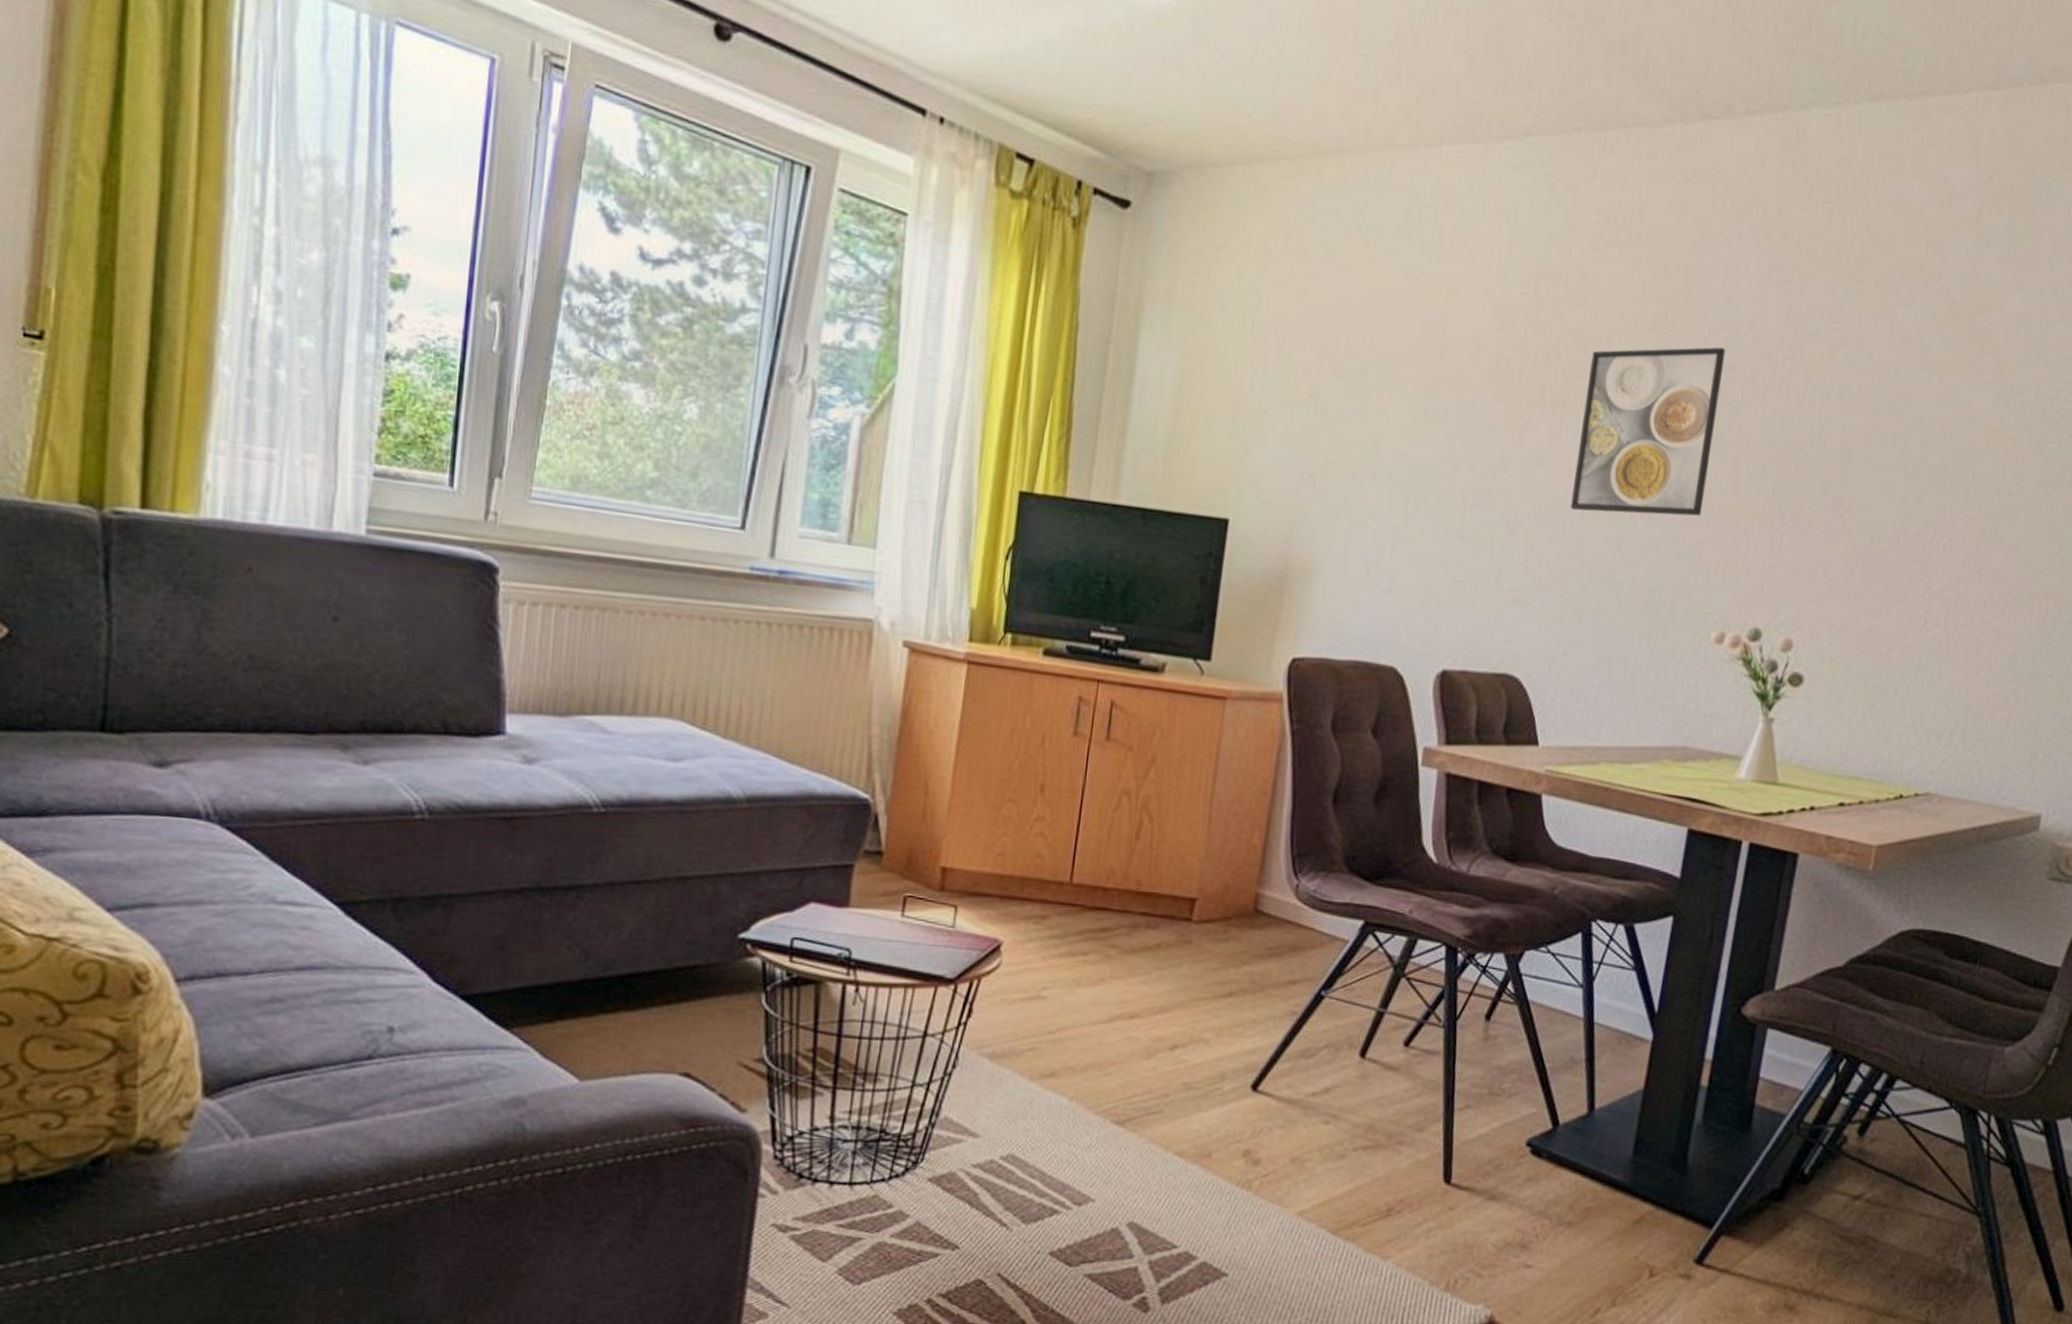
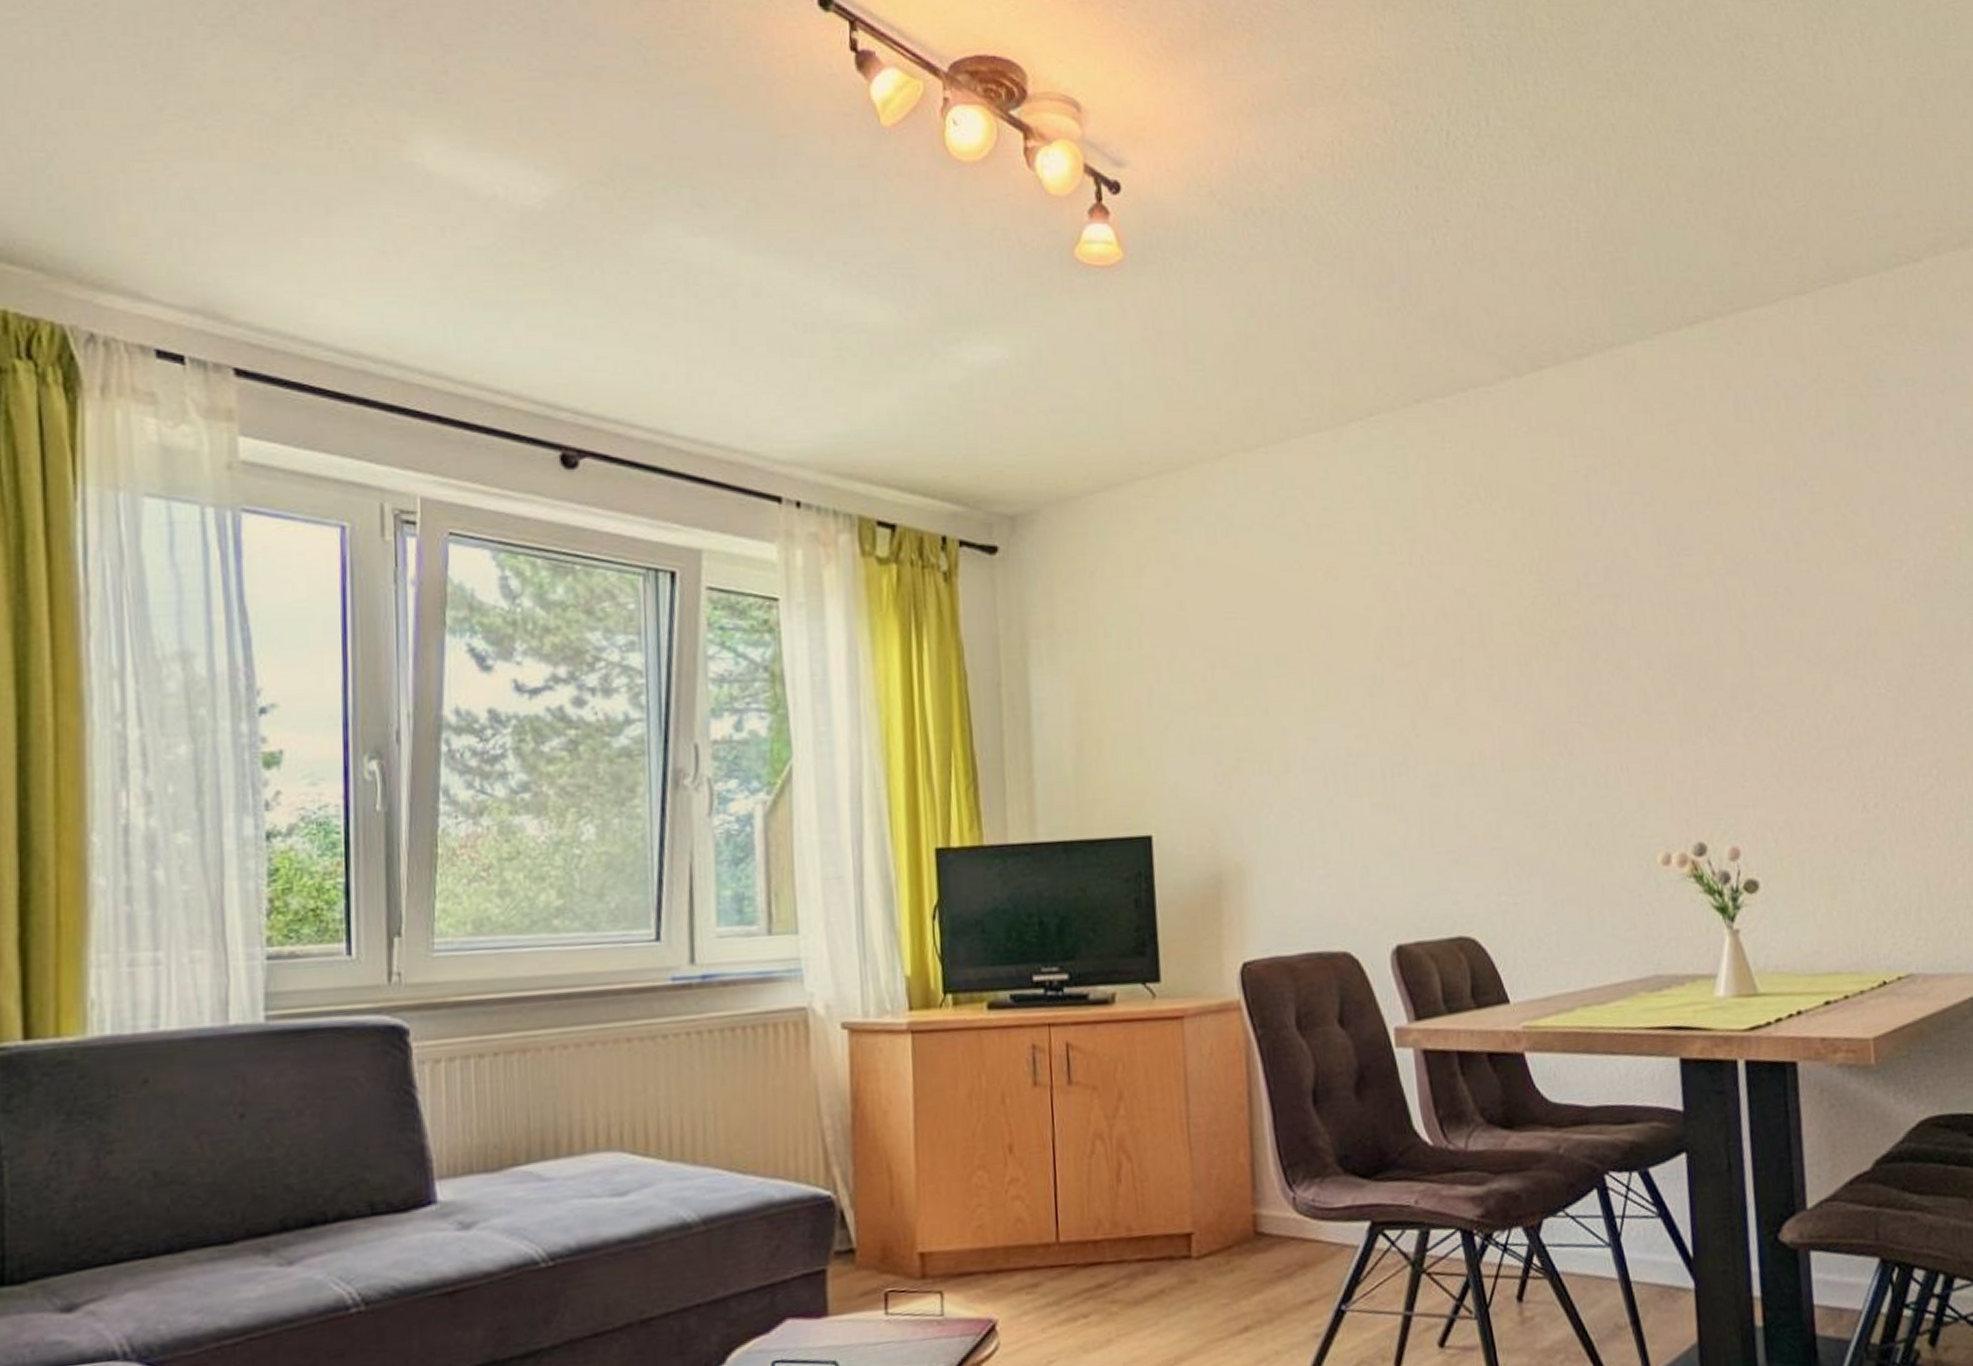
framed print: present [1570,347,1726,516] -> none [1478,578,1619,761]

